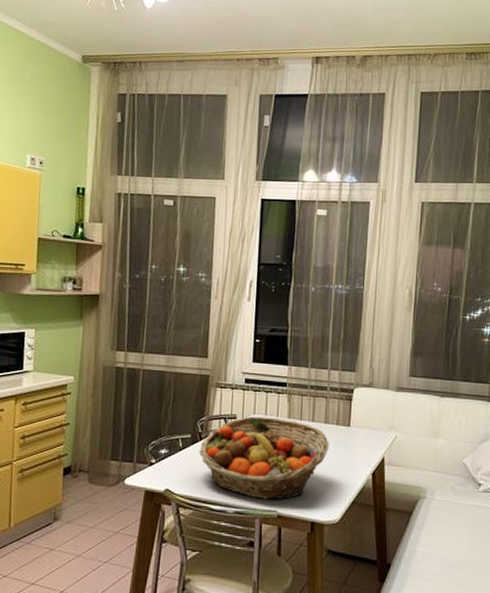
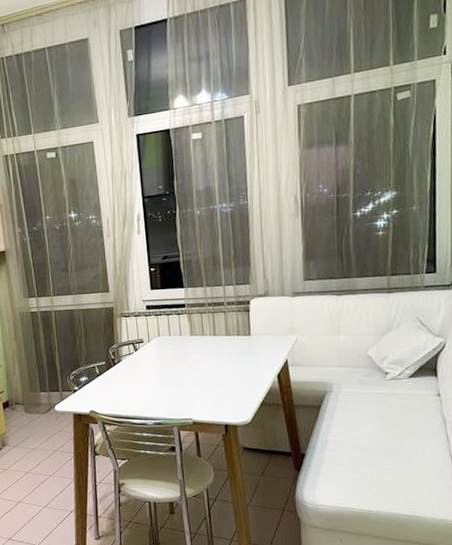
fruit basket: present [199,416,329,500] -> none [115,337,233,410]

